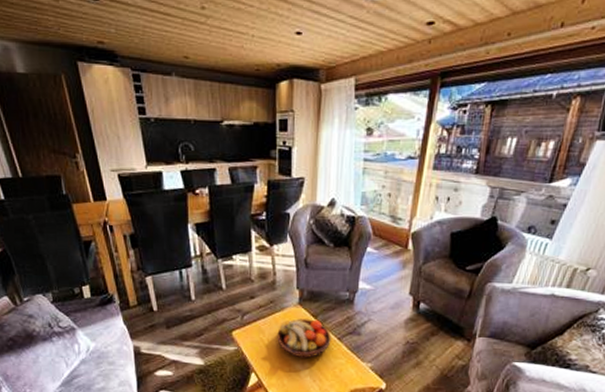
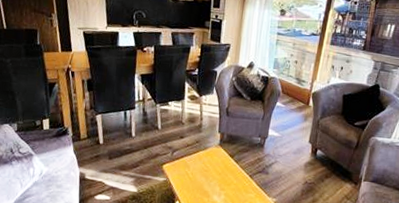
fruit bowl: present [277,318,331,358] -> none [199,157,244,191]

